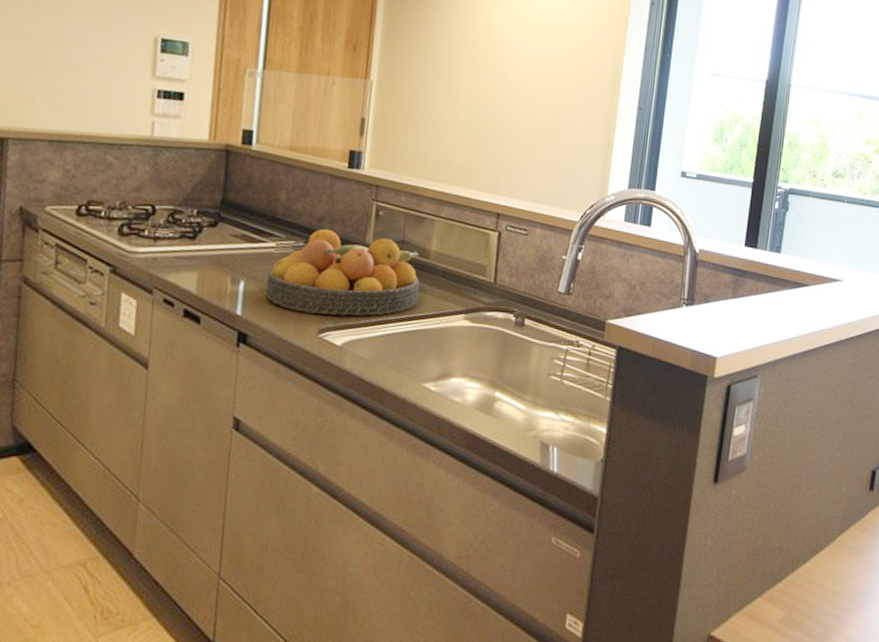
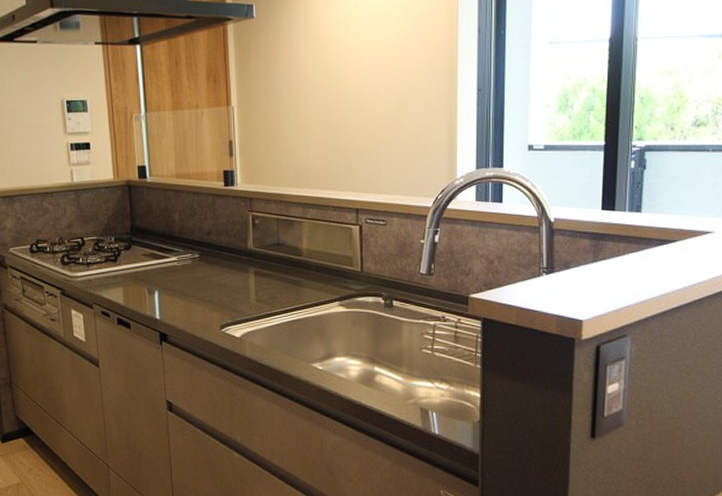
fruit bowl: present [265,228,420,316] -> none [175,240,298,312]

